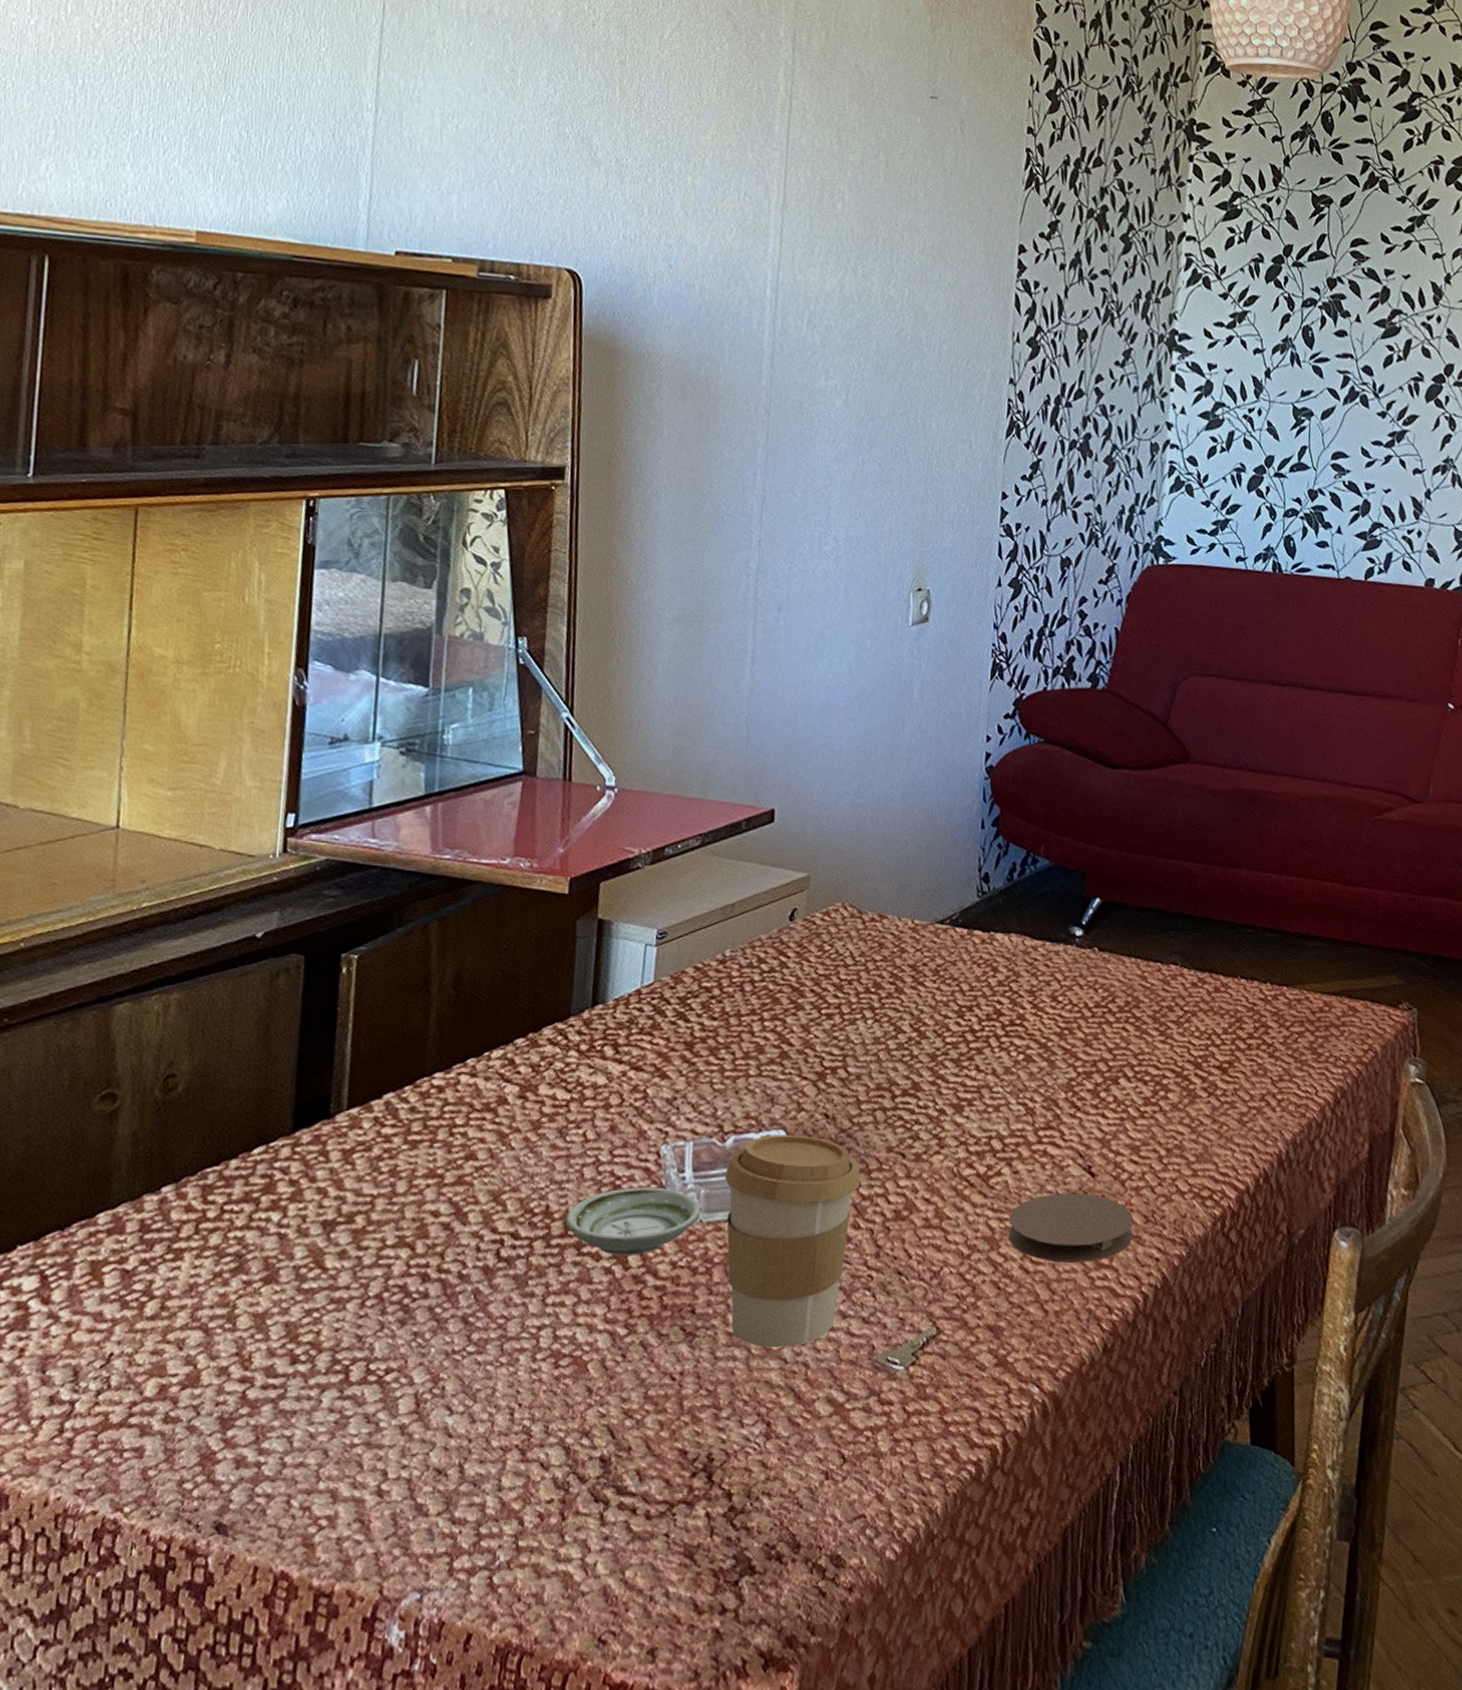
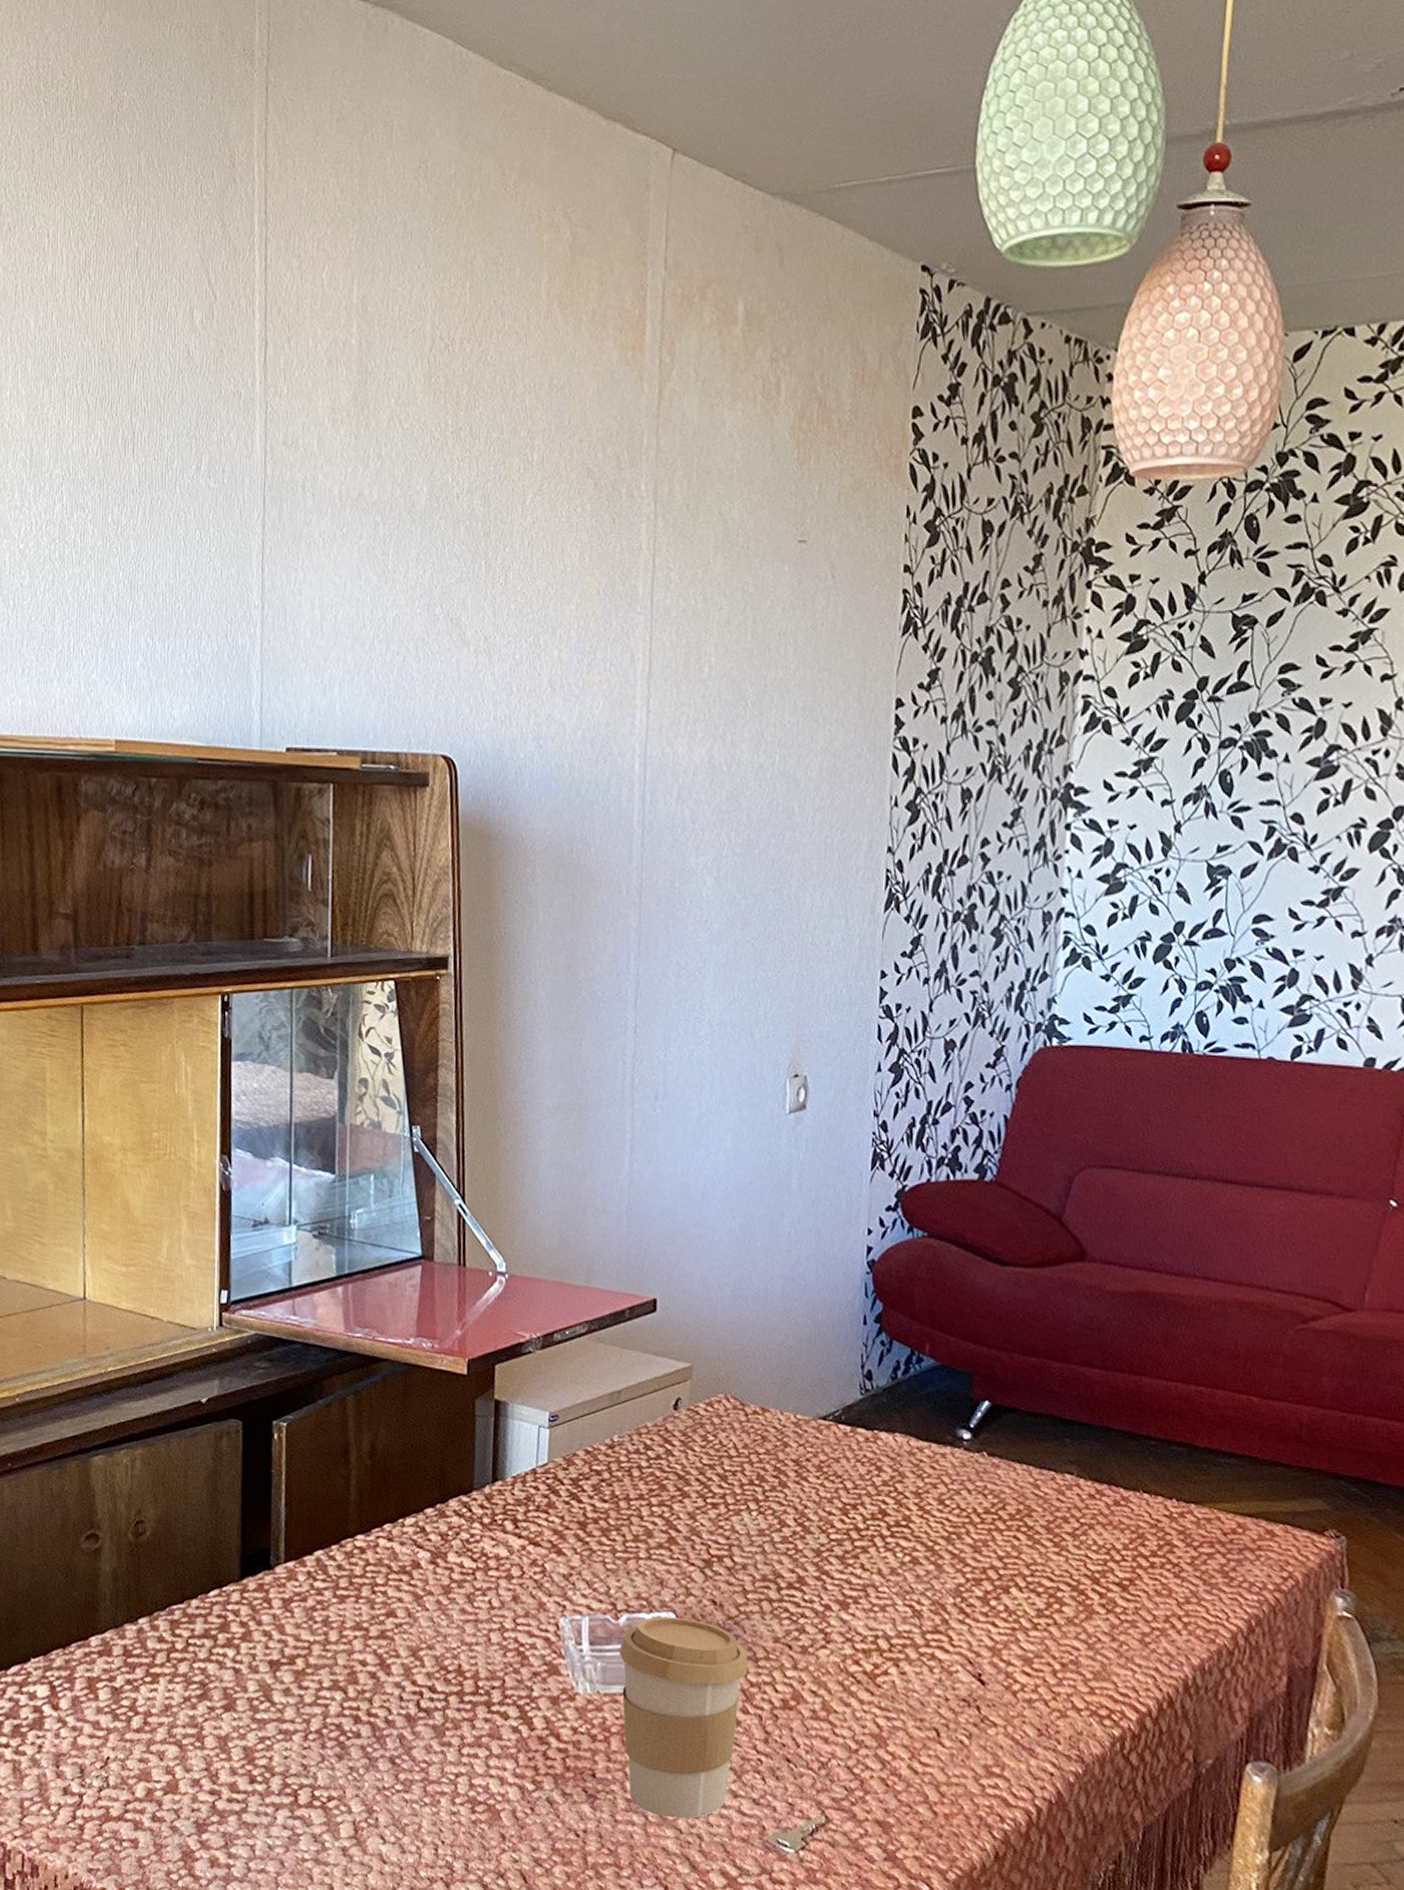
saucer: present [566,1187,701,1256] -> none [476,1654,598,1718]
coaster: present [1008,1193,1134,1263] -> none [895,1698,1026,1769]

